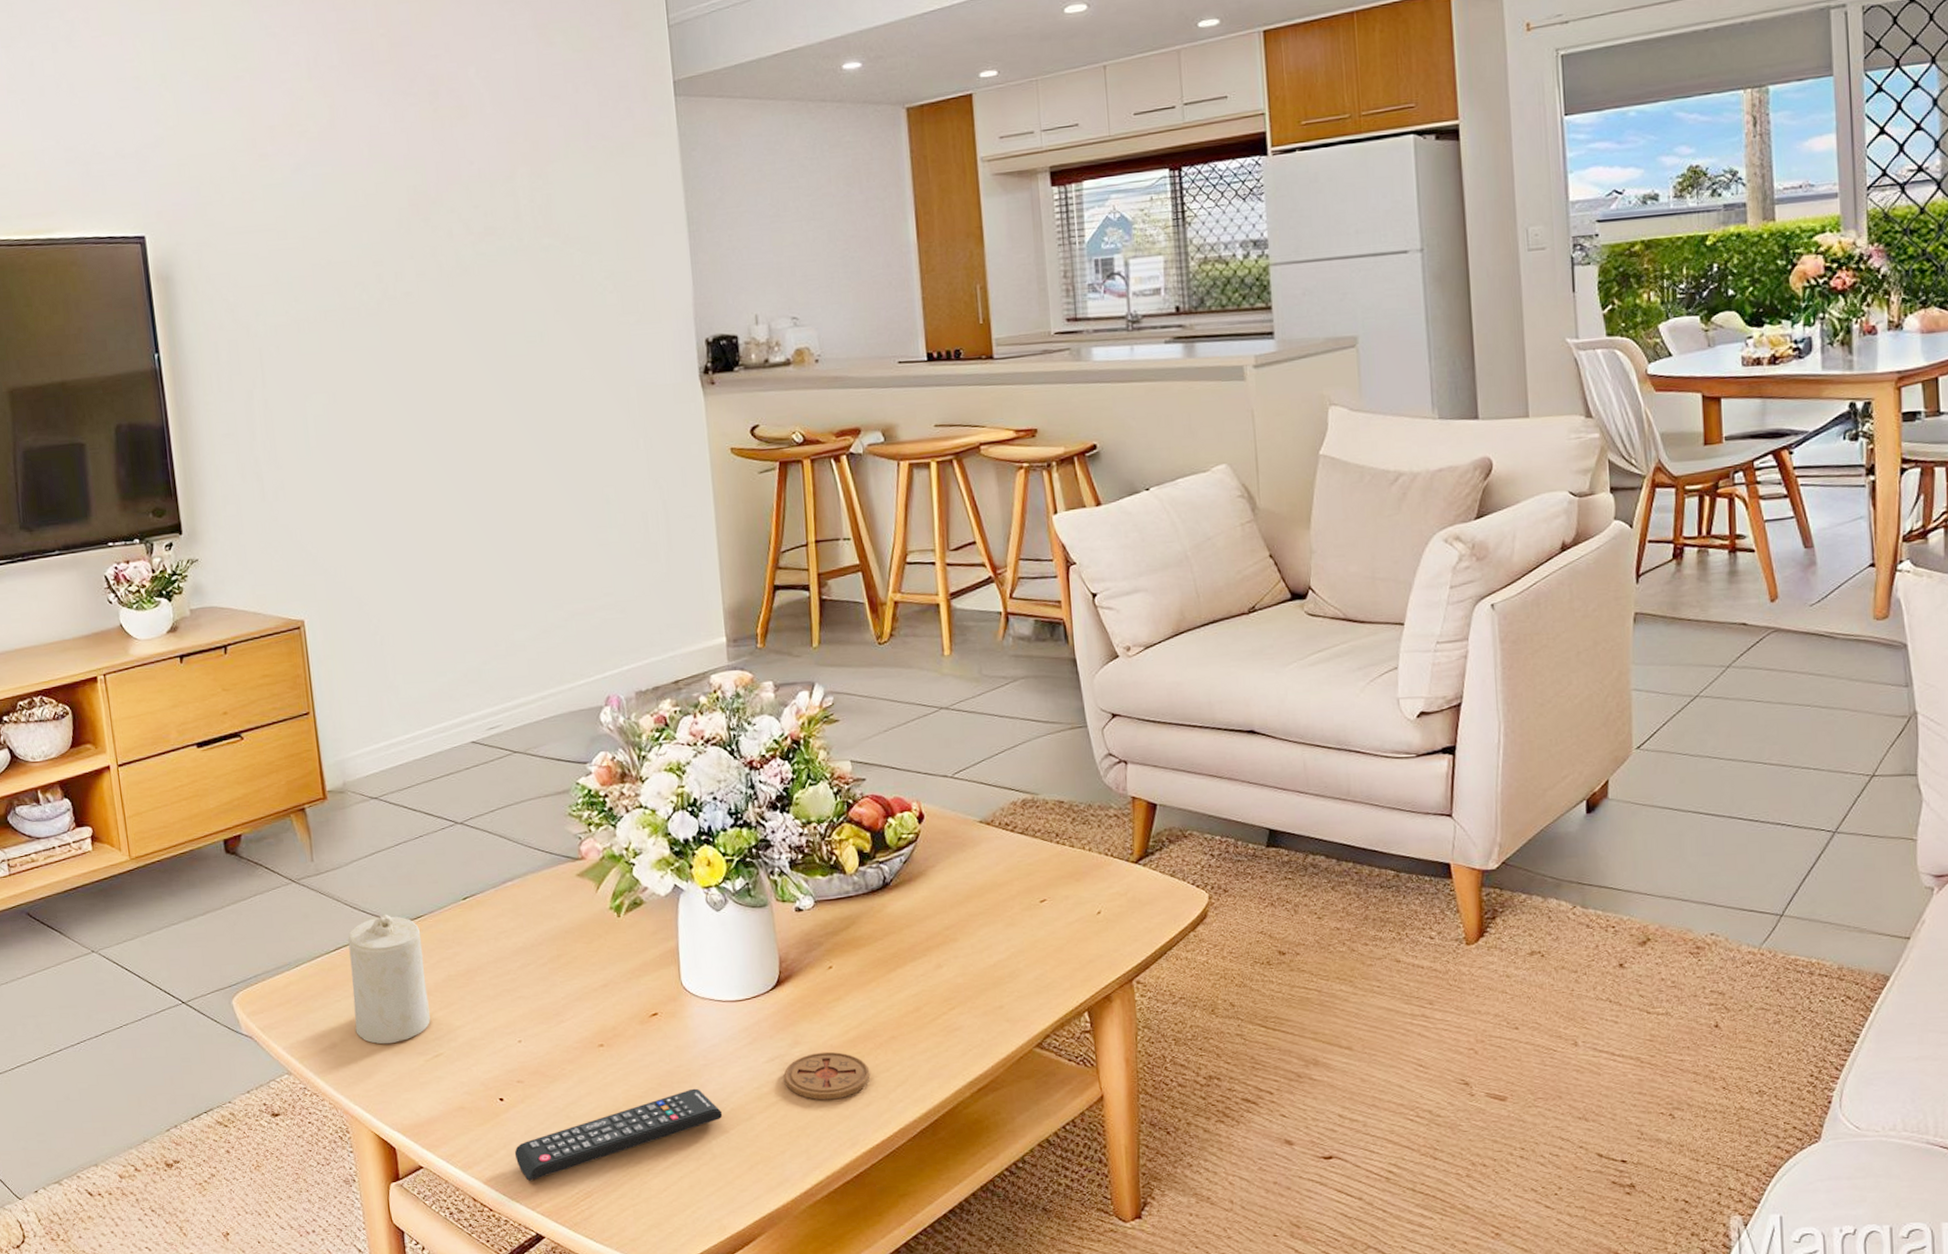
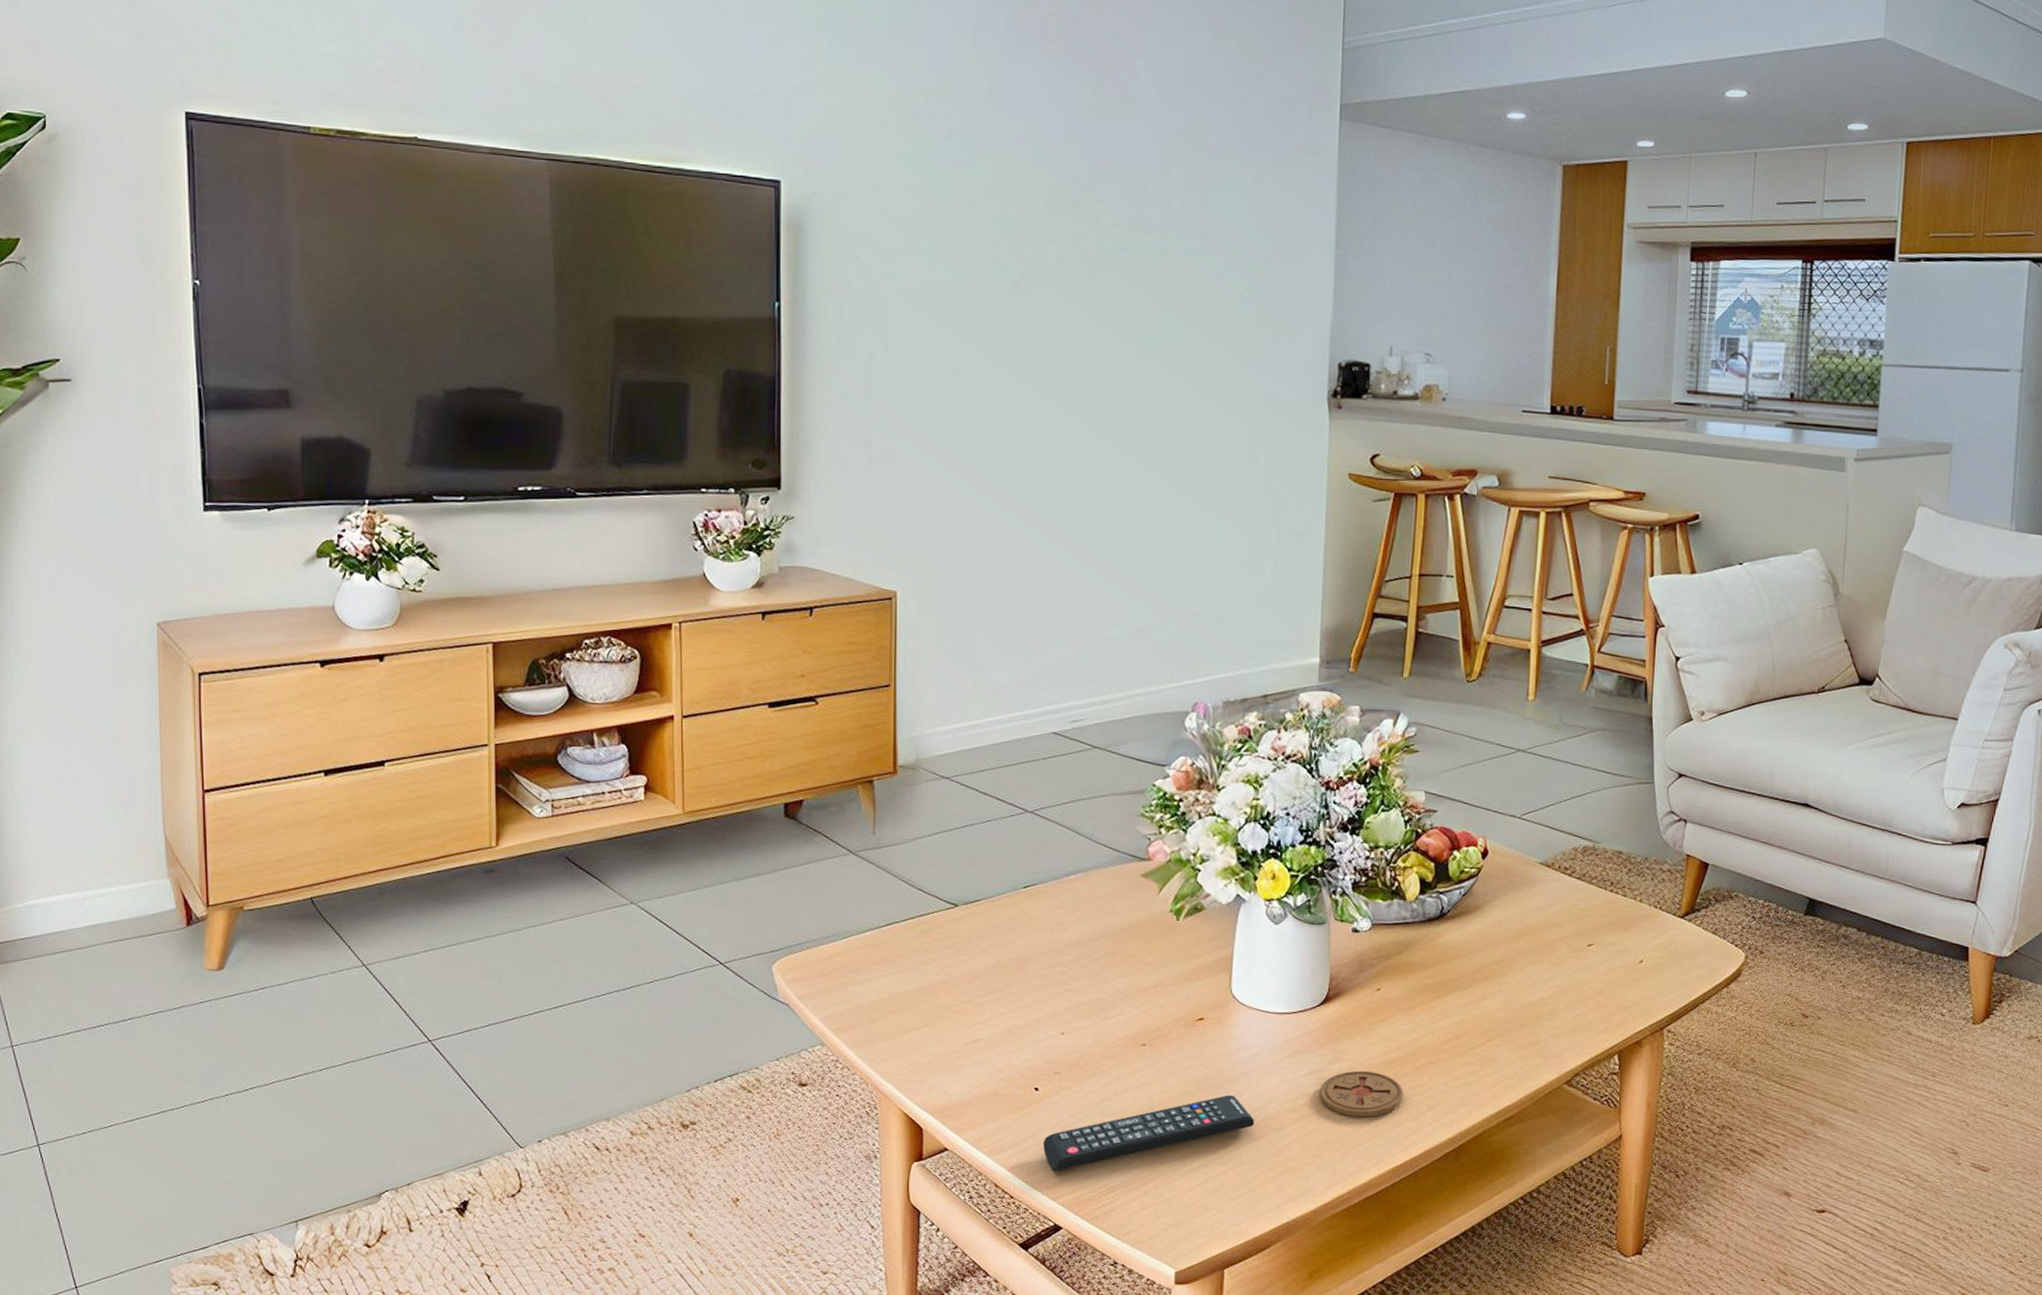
candle: present [348,914,430,1044] -> none [897,894,976,1024]

